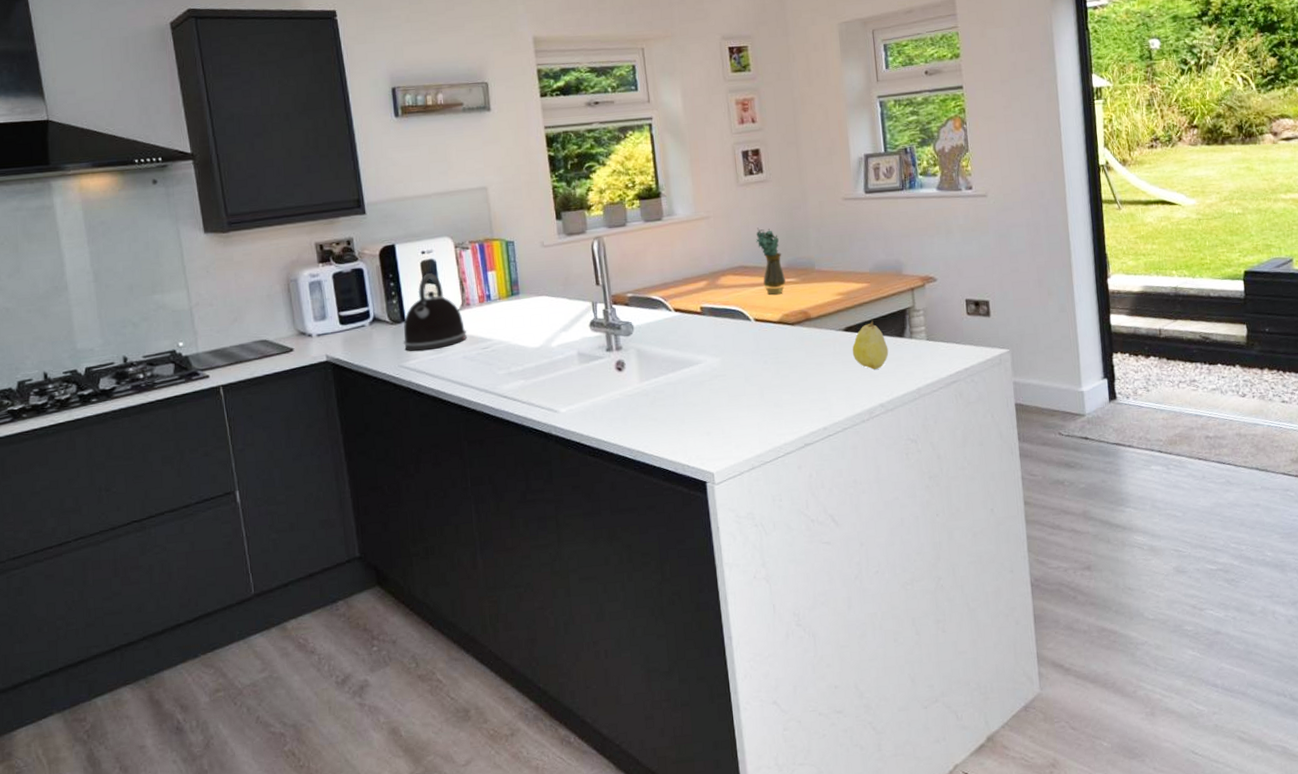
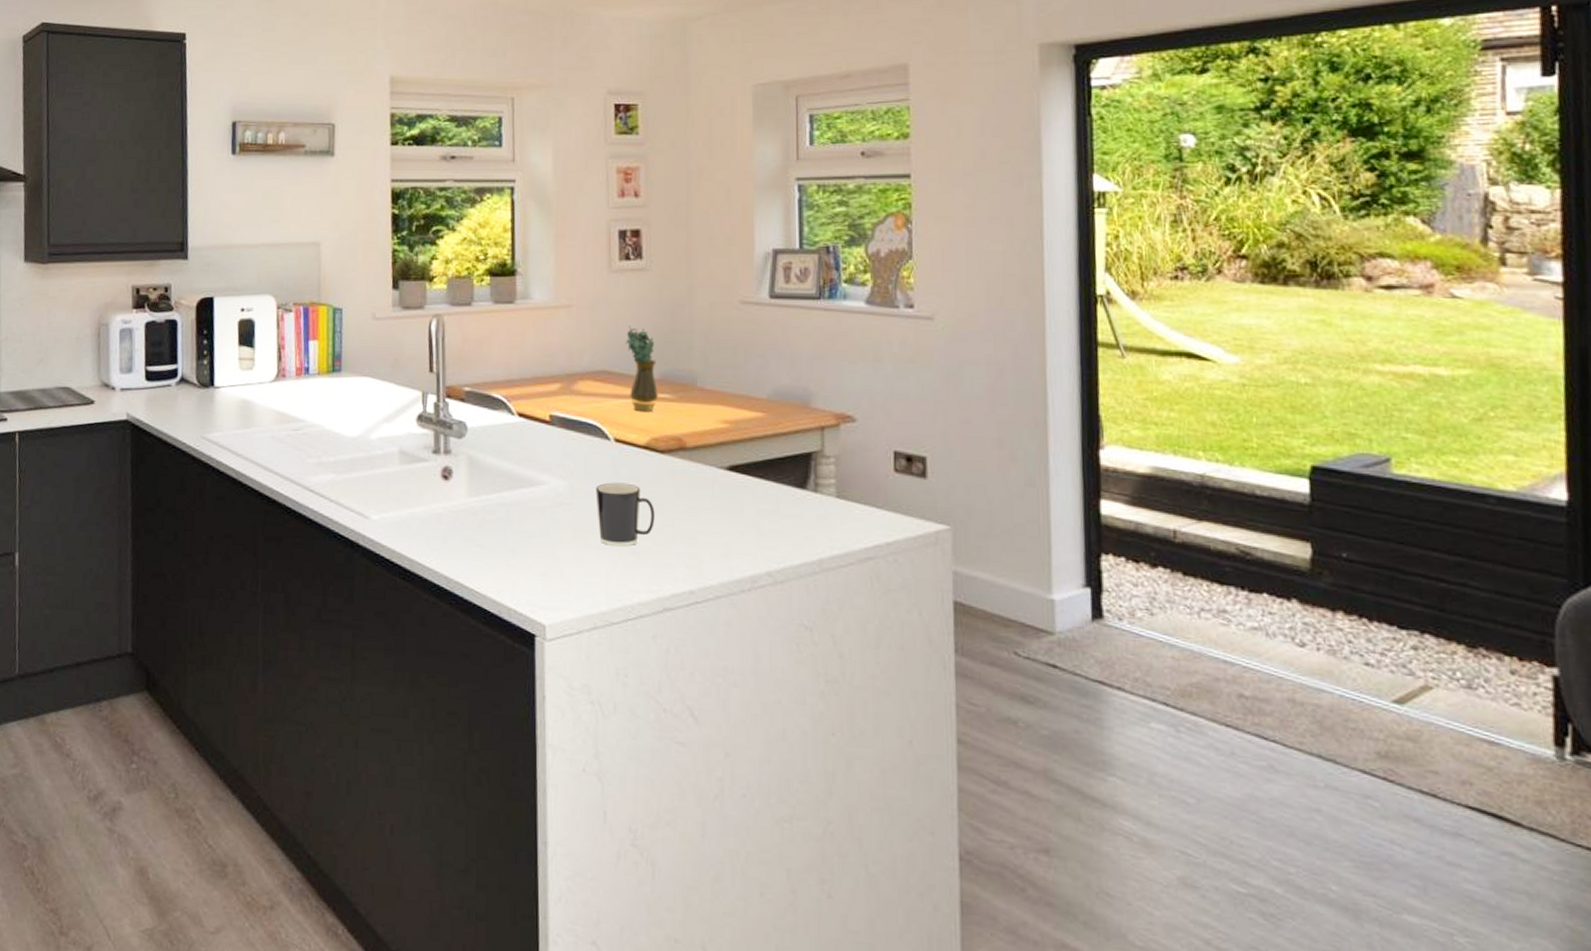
kettle: present [403,273,467,352] -> none [208,334,278,424]
mug: none [743,352,792,403] -> present [595,482,655,547]
fruit: present [852,320,889,369] -> none [735,461,784,526]

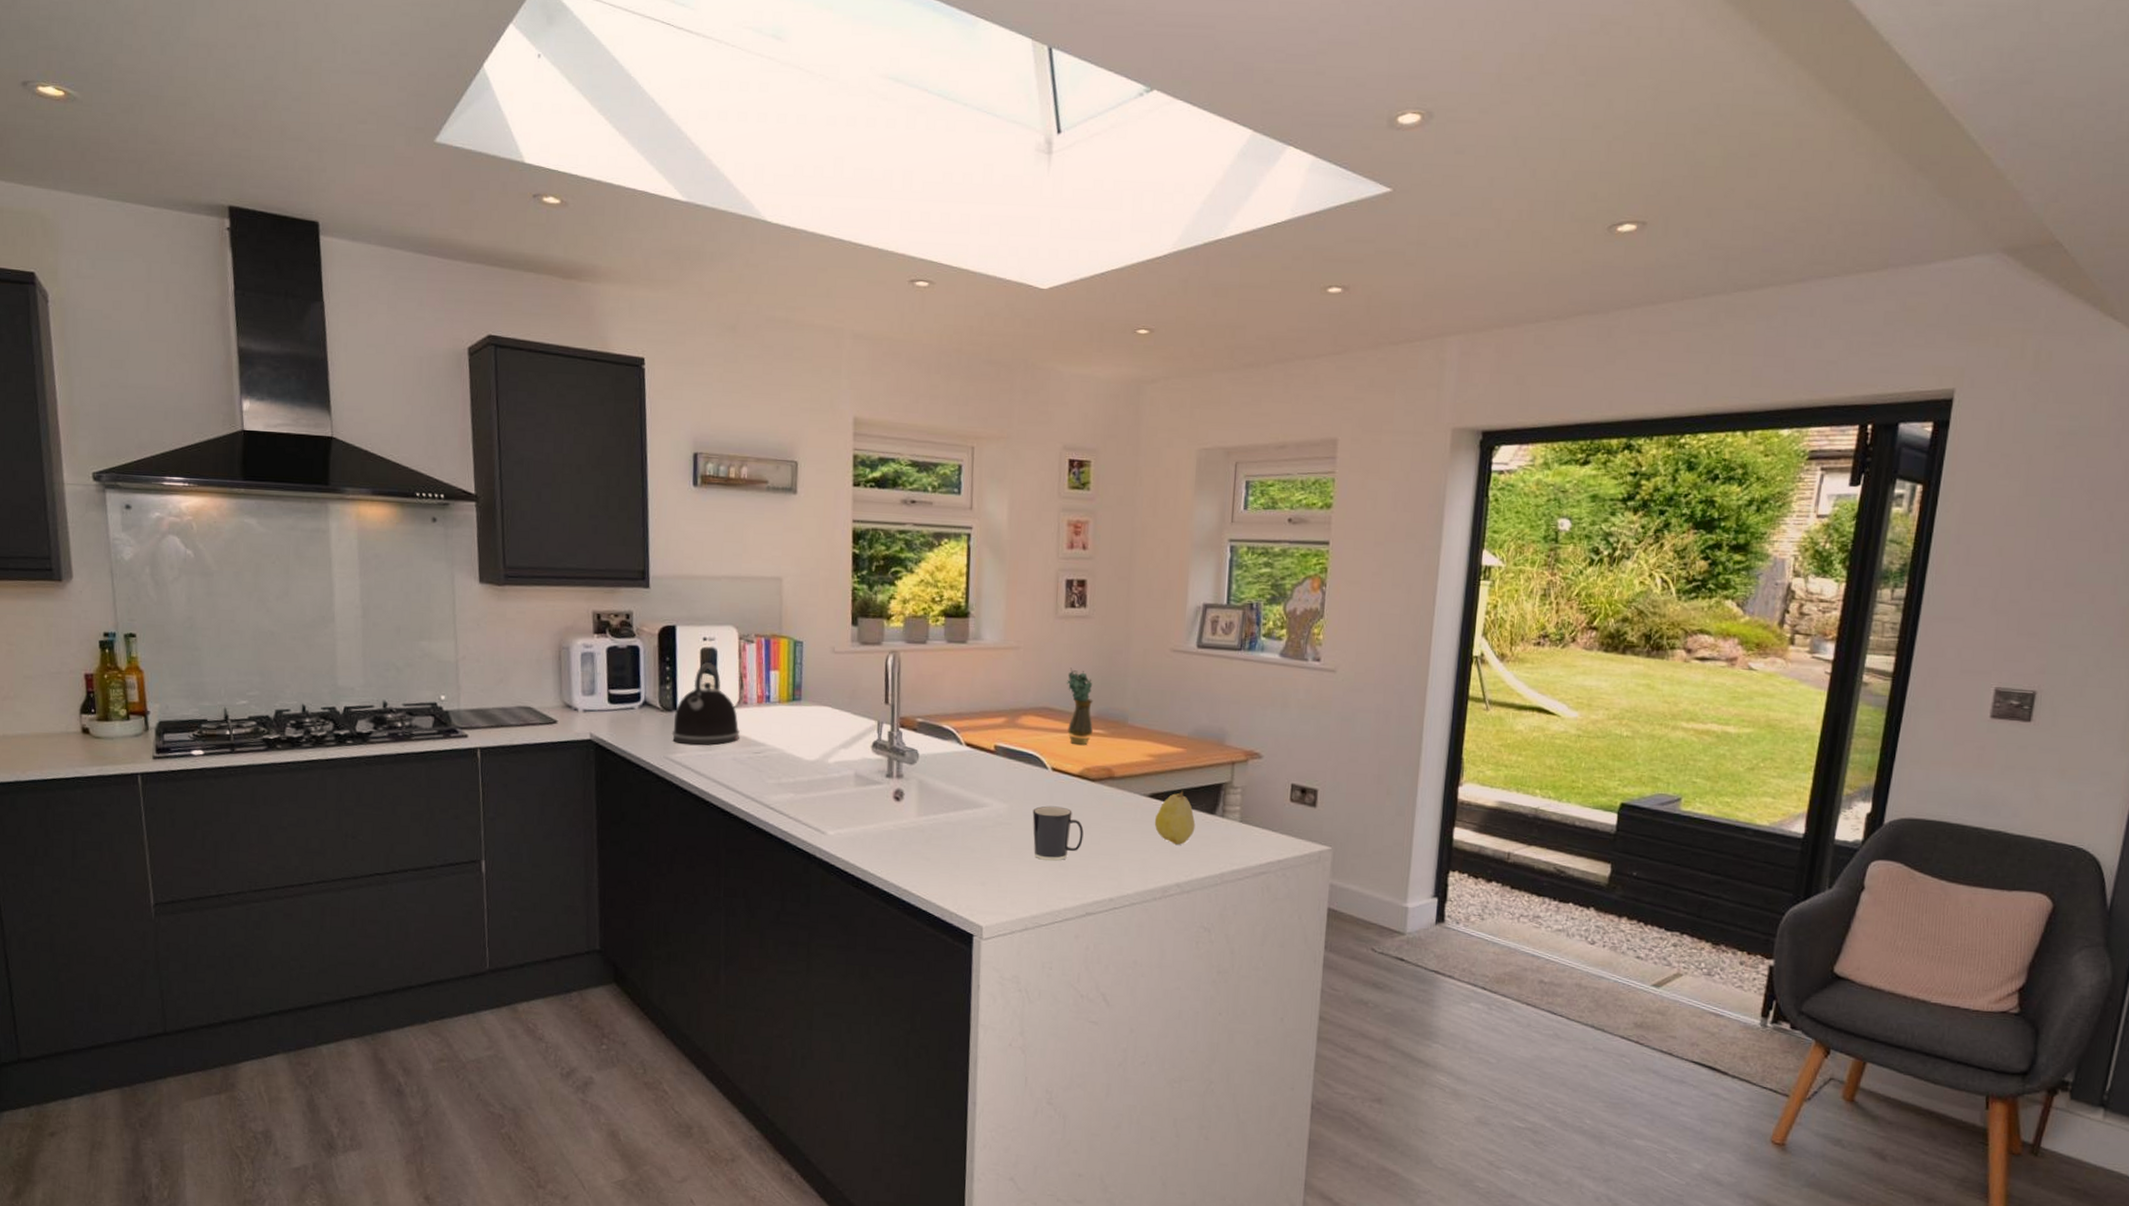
kettle: none [208,334,278,424] -> present [671,662,740,747]
fruit: none [735,461,784,526] -> present [1154,790,1196,845]

